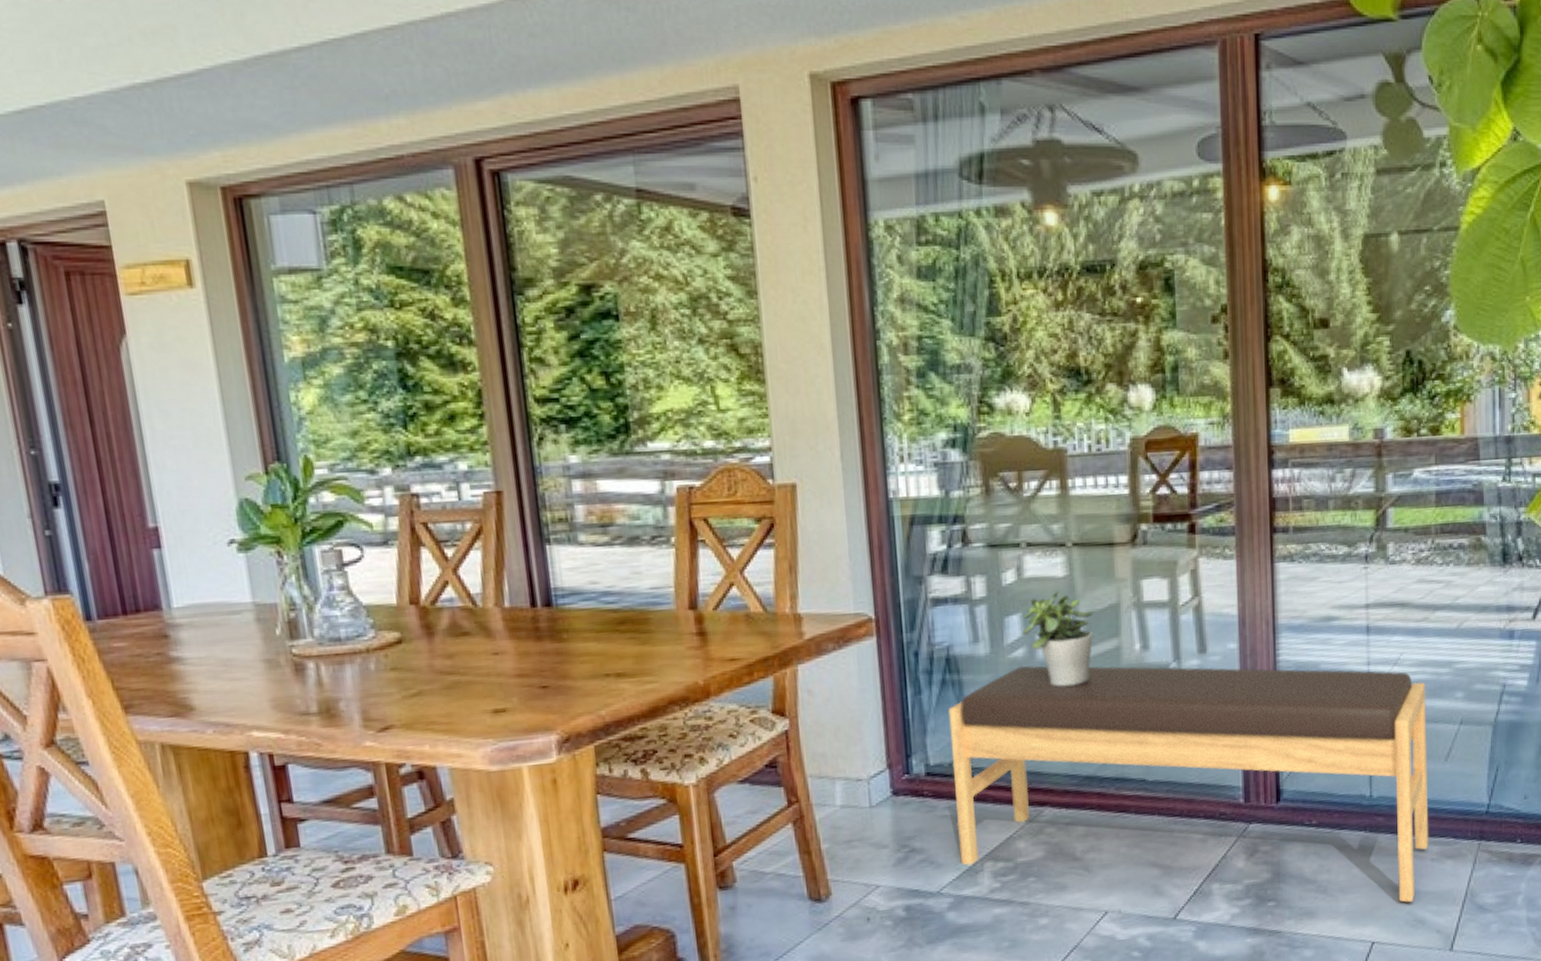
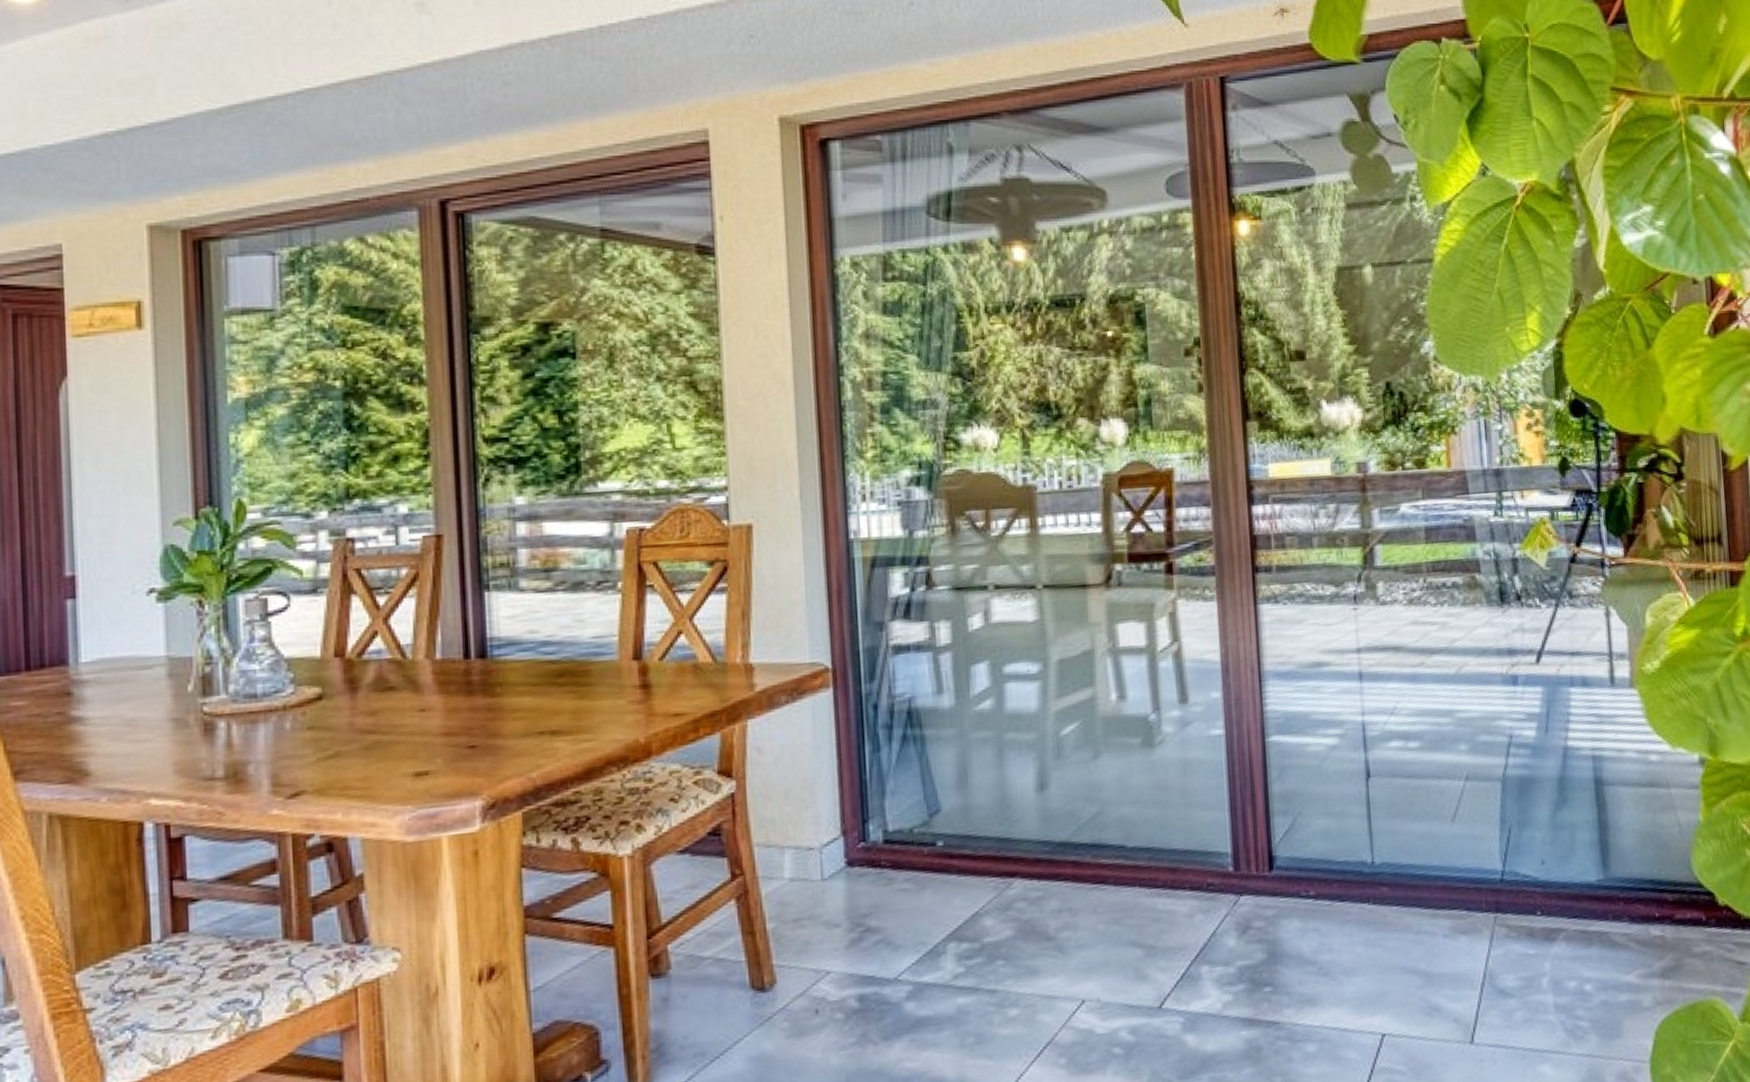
bench: present [948,665,1429,903] -> none [909,718,1440,987]
potted plant: present [1022,590,1093,687] -> none [989,636,1066,742]

